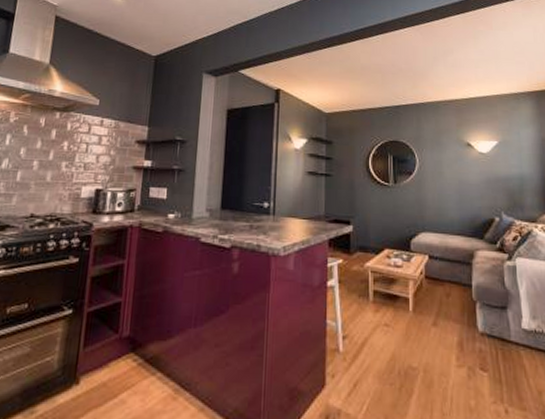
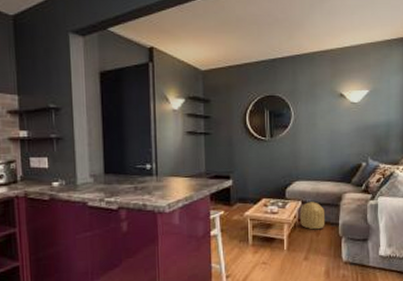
basket: none [427,257,456,290] -> present [300,202,326,230]

